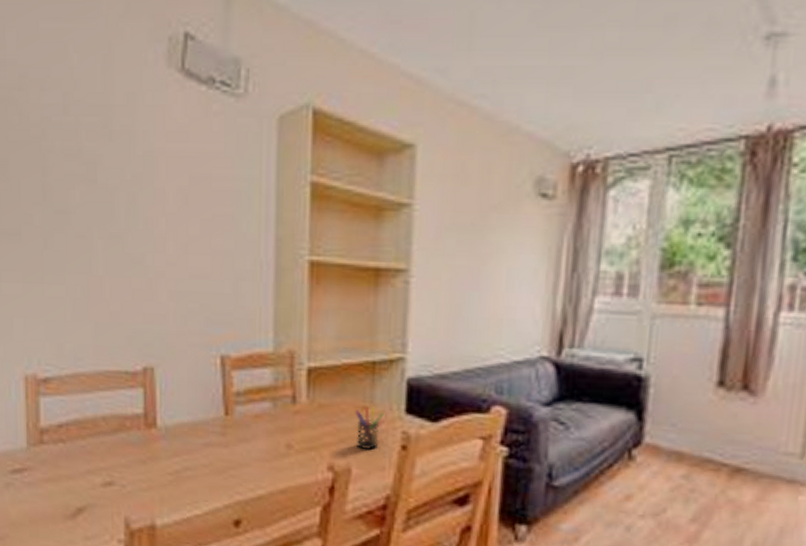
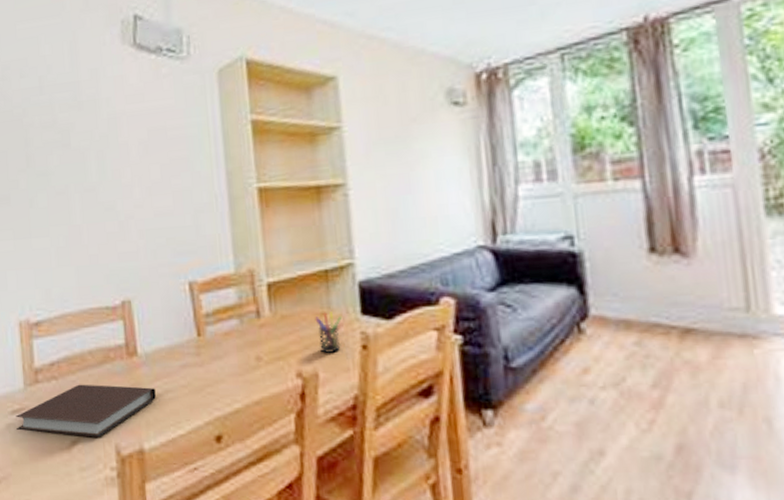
notebook: none [16,450,173,508] -> present [16,384,156,437]

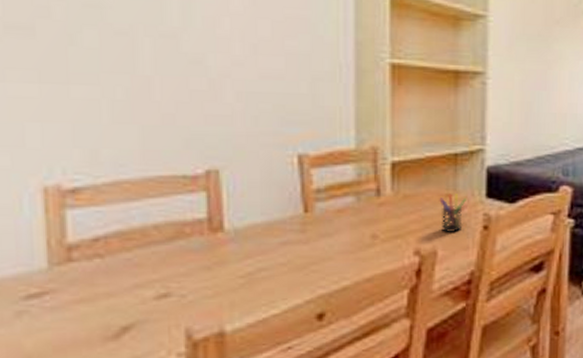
notebook: present [16,384,156,437] -> none [32,262,245,322]

